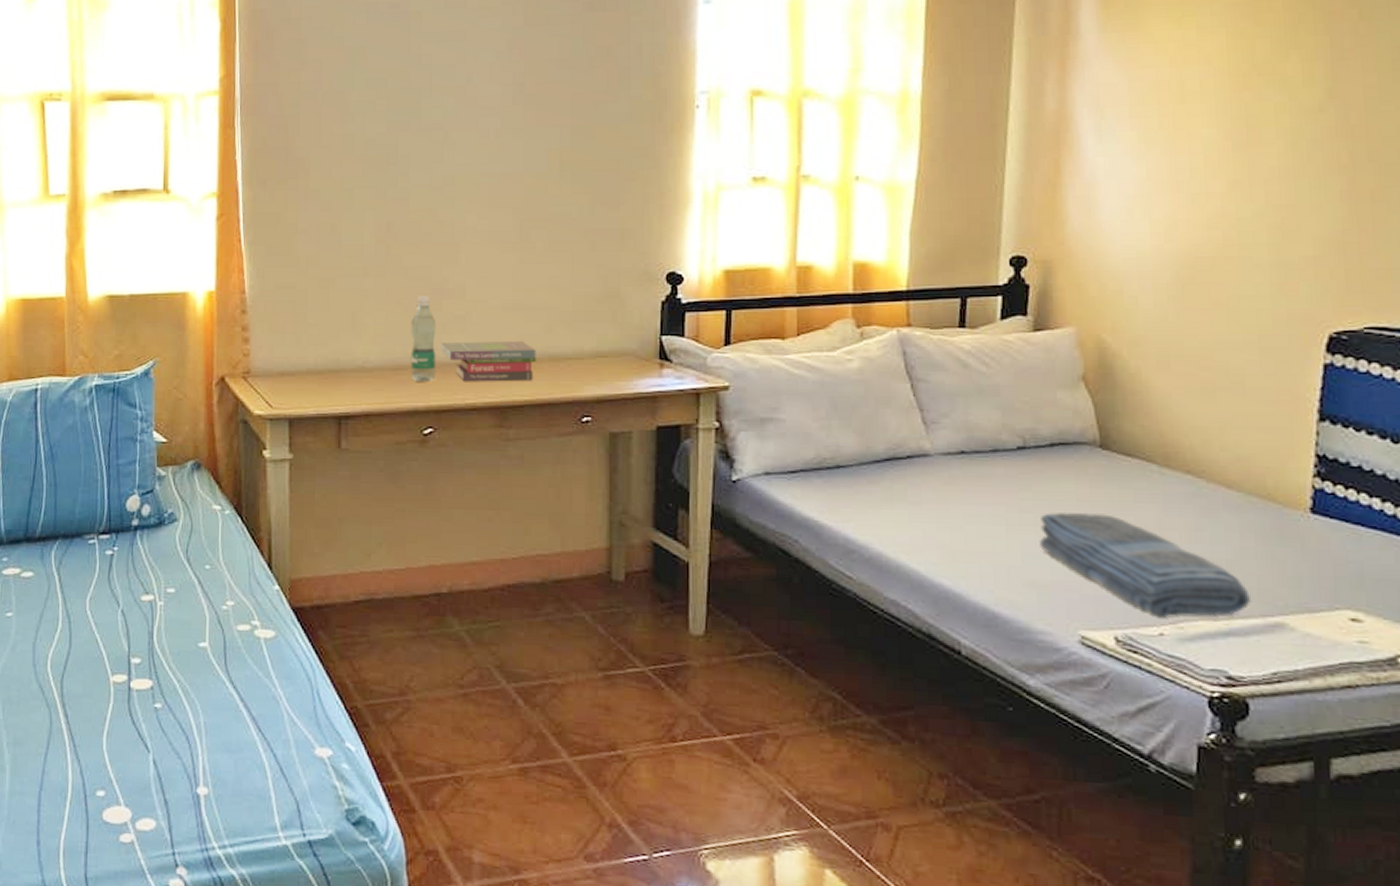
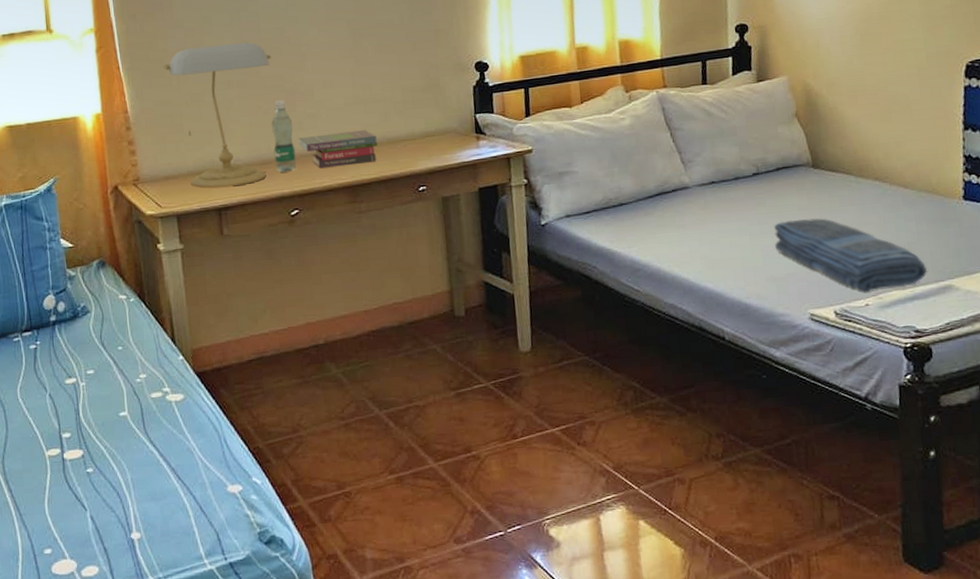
desk lamp: none [291,224,419,393] -> present [163,42,271,188]

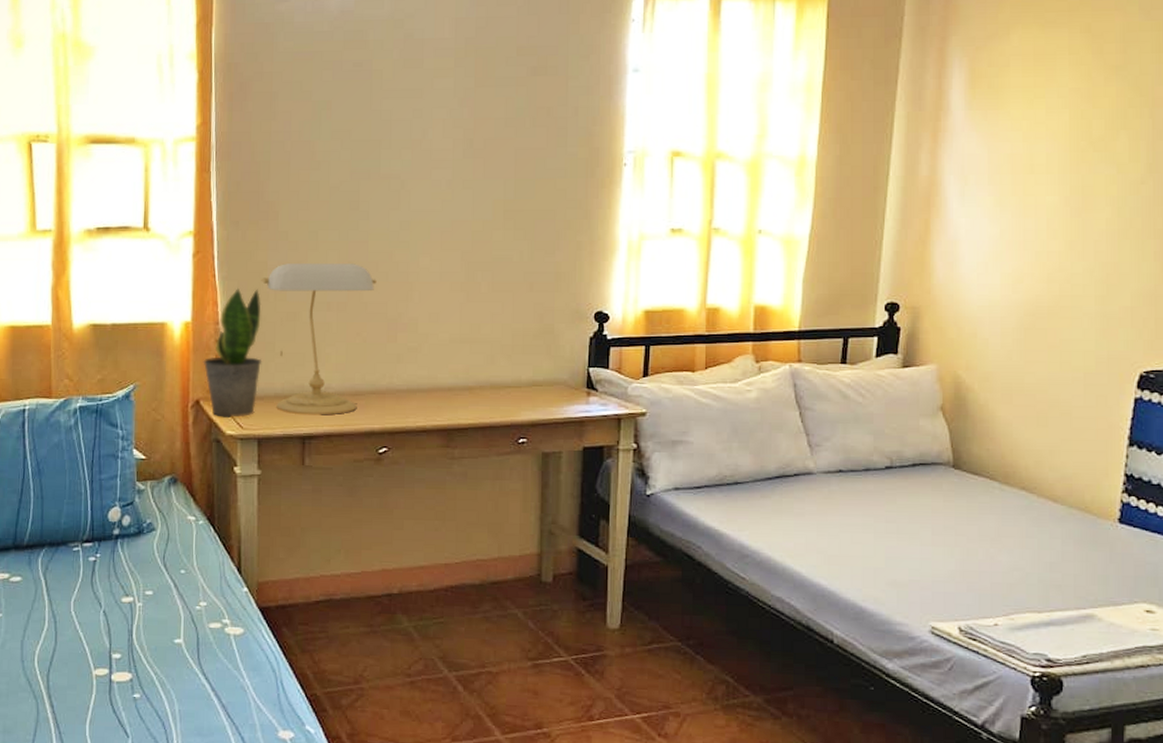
potted plant: none [117,75,173,199] -> present [203,287,262,418]
bottle: present [271,100,297,173] -> none [368,329,392,406]
books: present [298,130,377,169] -> none [395,370,480,407]
towel: present [774,218,928,292] -> none [901,521,1069,611]

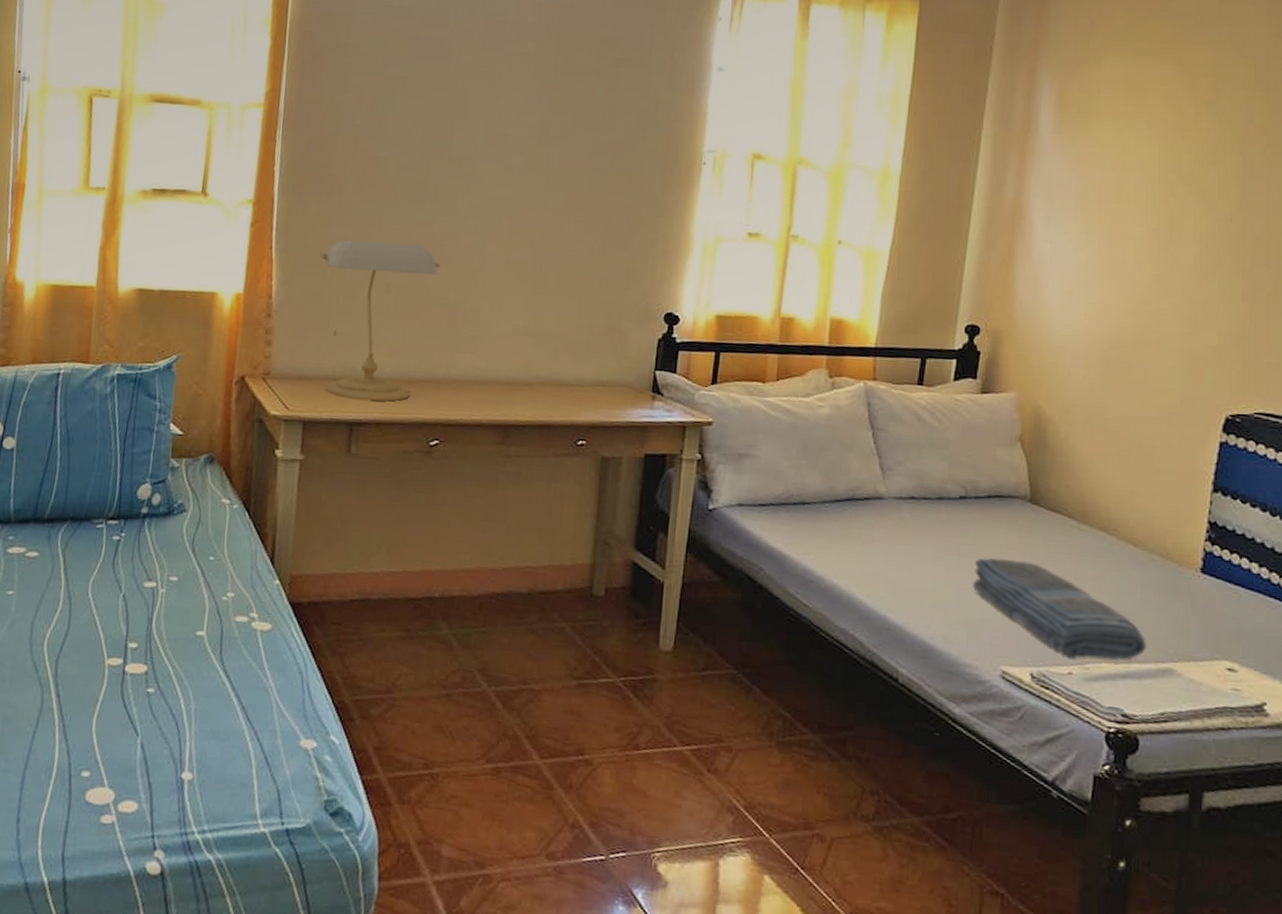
potted plant: present [203,287,262,418] -> none [252,261,318,397]
towel: none [901,521,1069,611] -> present [973,557,1148,660]

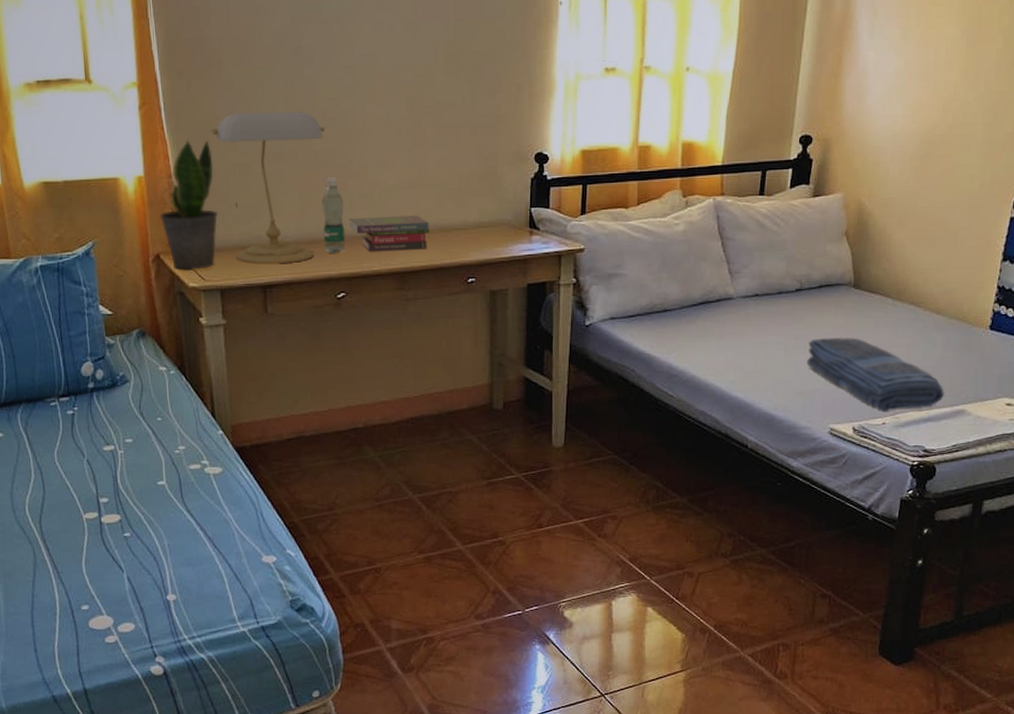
potted plant: none [252,261,318,397] -> present [159,139,219,270]
bottle: none [422,314,451,396] -> present [322,177,346,253]
books: none [452,361,541,403] -> present [348,216,429,252]

